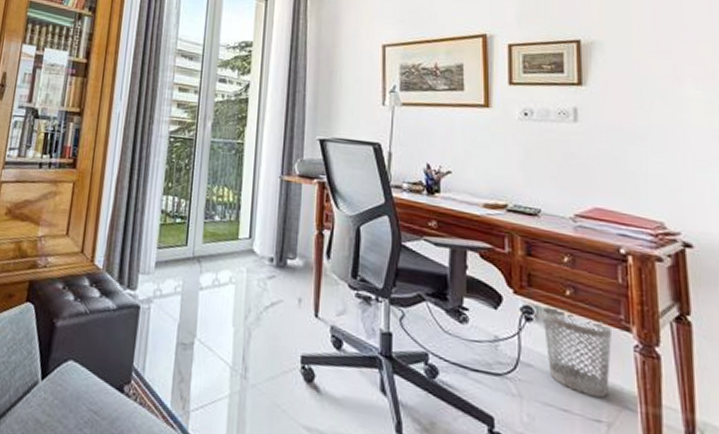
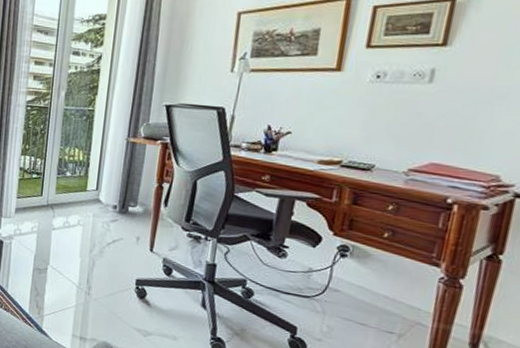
wastebasket: present [541,306,612,399] -> none [354,246,421,317]

